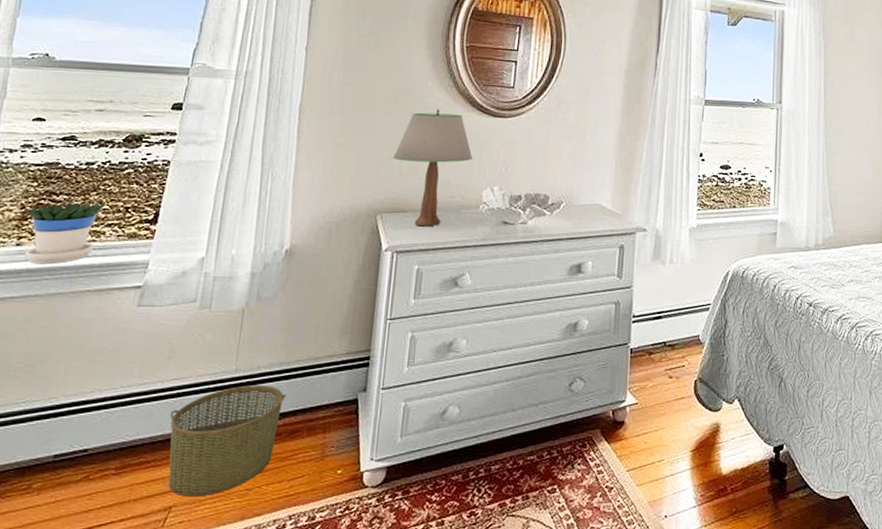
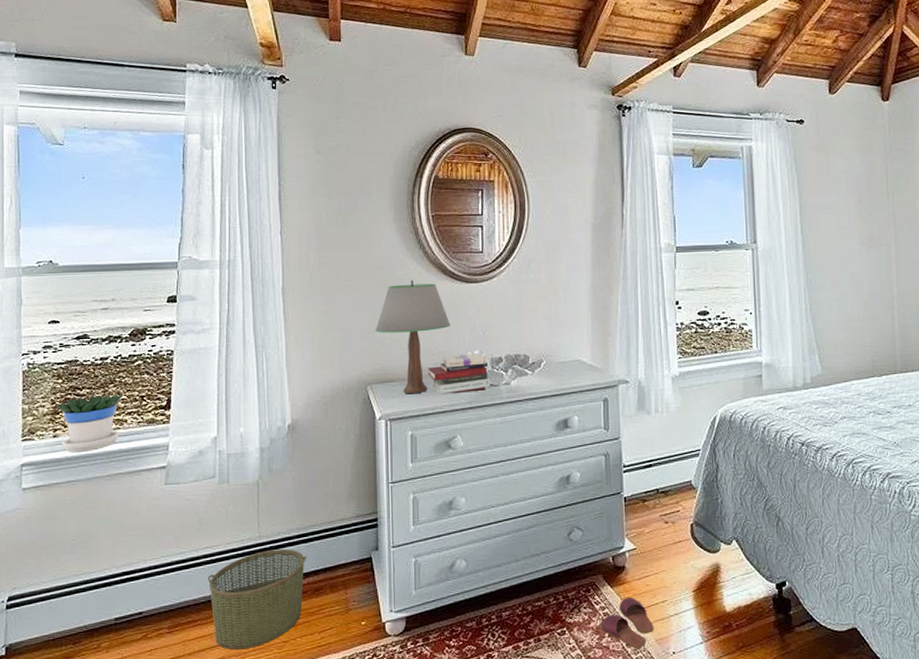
books: none [443,188,507,229] -> present [427,352,491,394]
slippers: none [593,454,648,511] -> present [600,597,654,649]

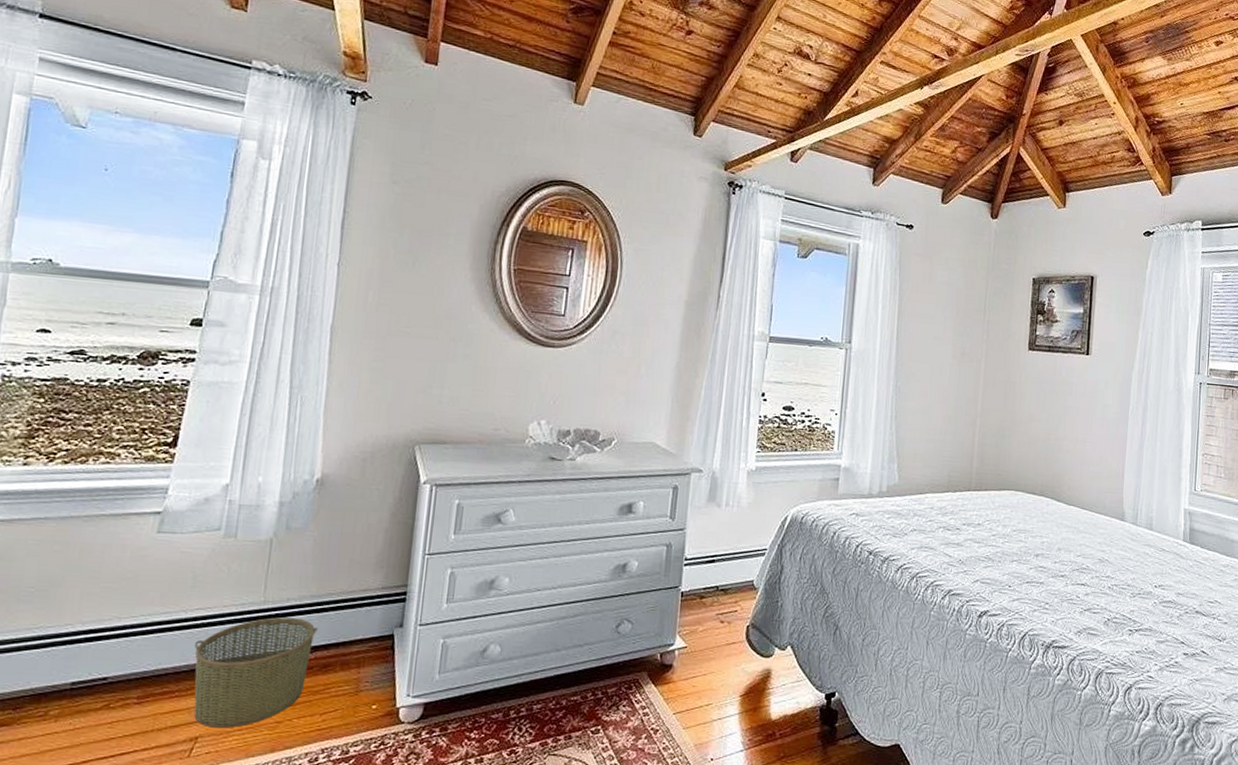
flowerpot: present [57,394,123,453] -> none [32,420,119,487]
table lamp: present [375,279,451,394] -> none [433,335,519,460]
books: present [427,352,491,394] -> none [486,422,555,464]
slippers: present [600,597,654,649] -> none [638,697,695,754]

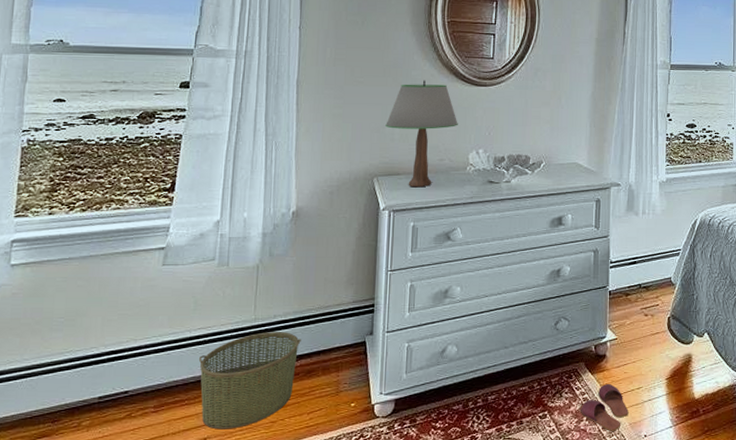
table lamp: none [433,335,519,460] -> present [385,79,458,188]
slippers: none [638,697,695,754] -> present [579,383,629,432]

